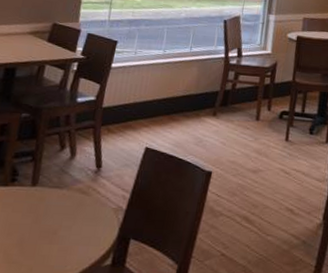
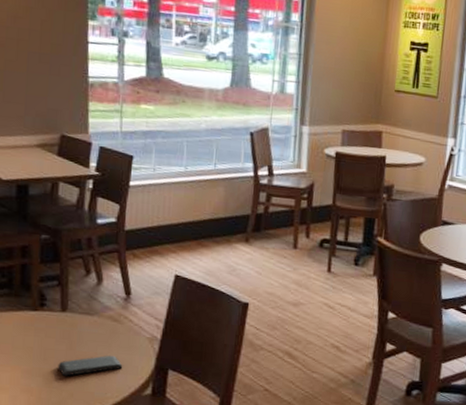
smartphone: none [20,227,86,250] -> present [58,355,123,376]

